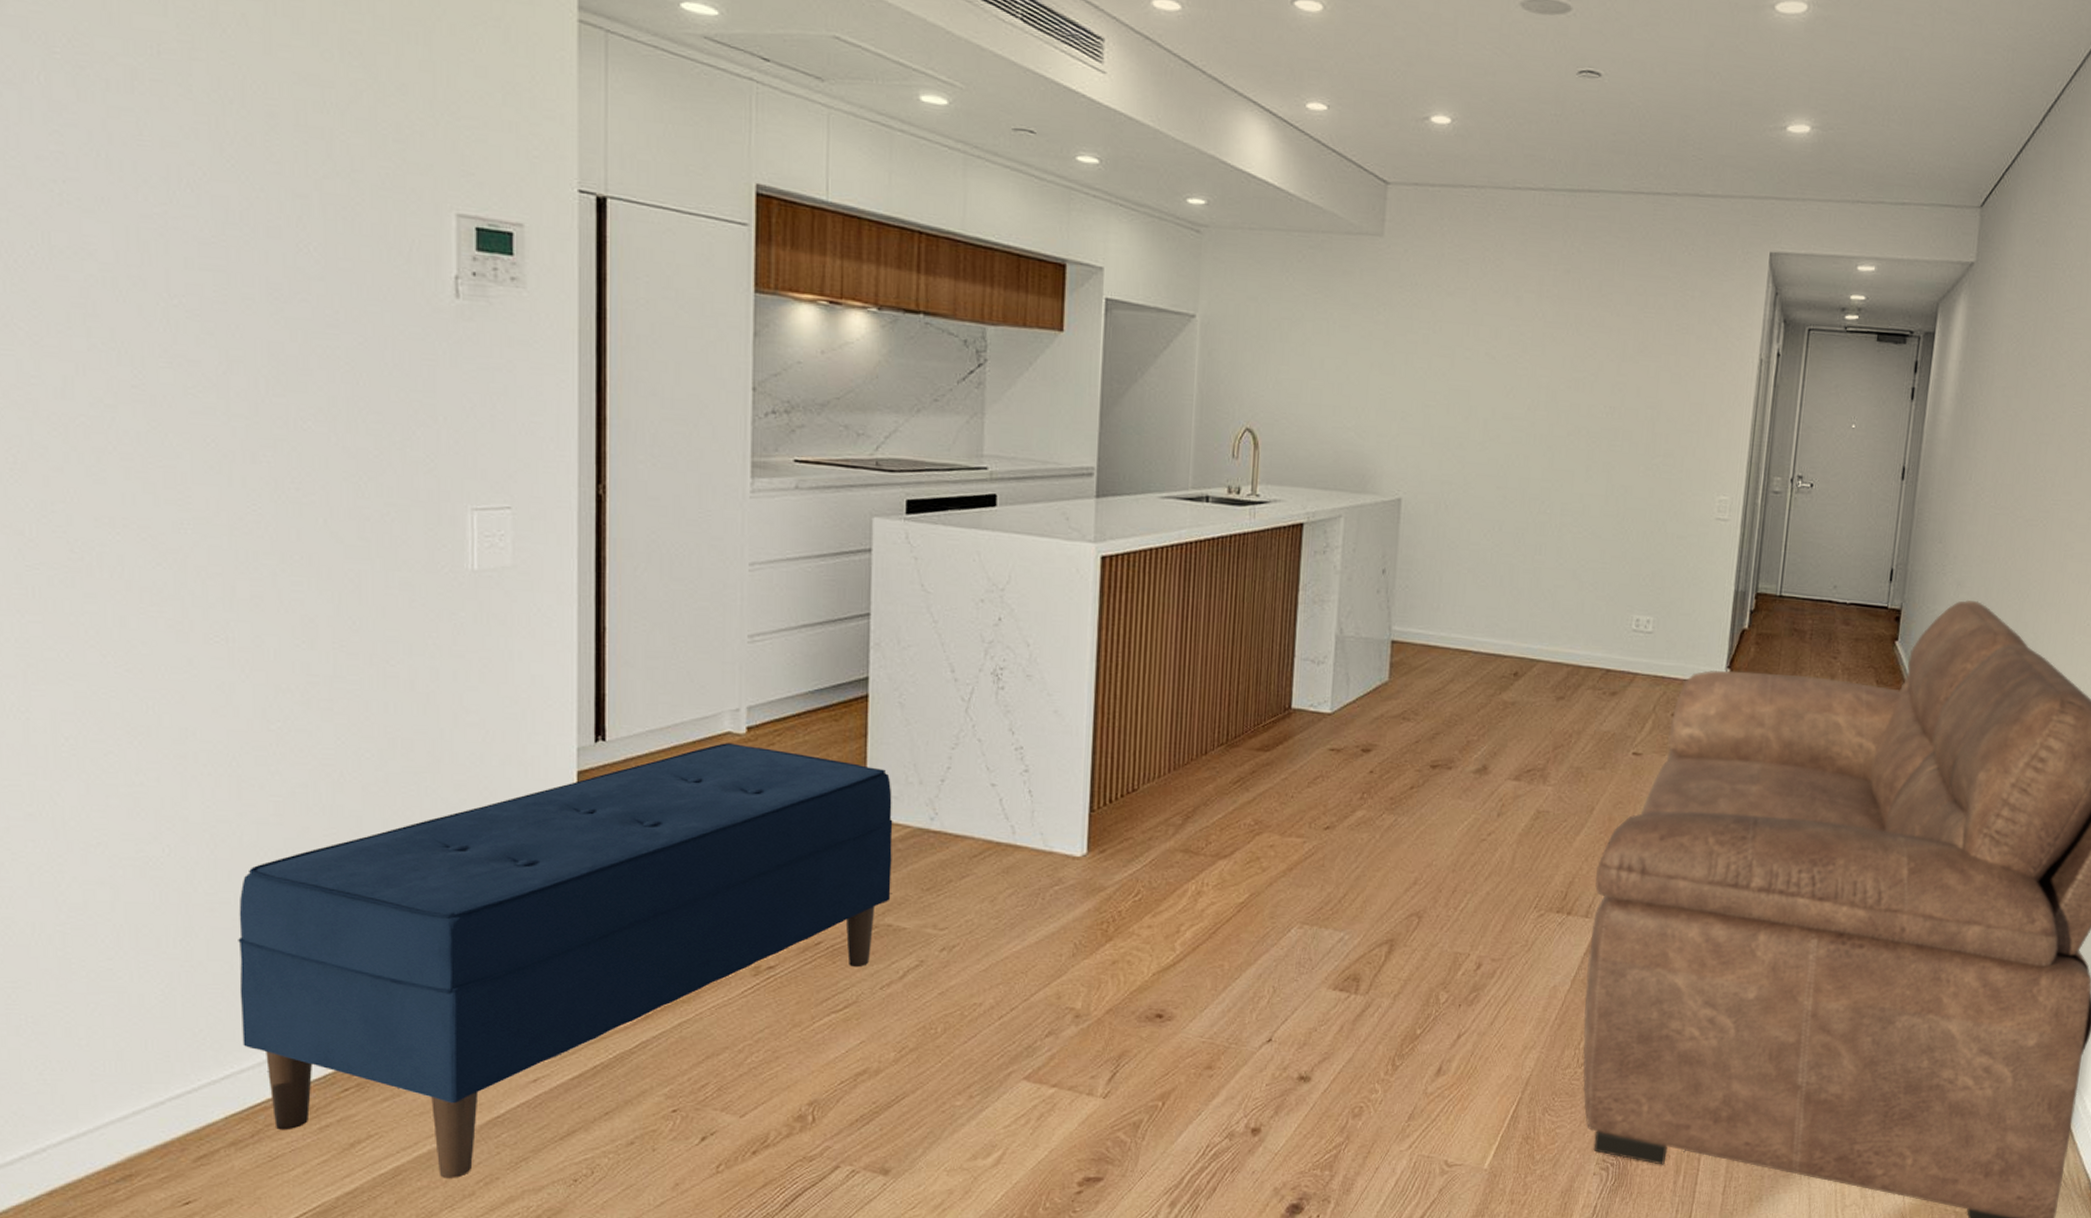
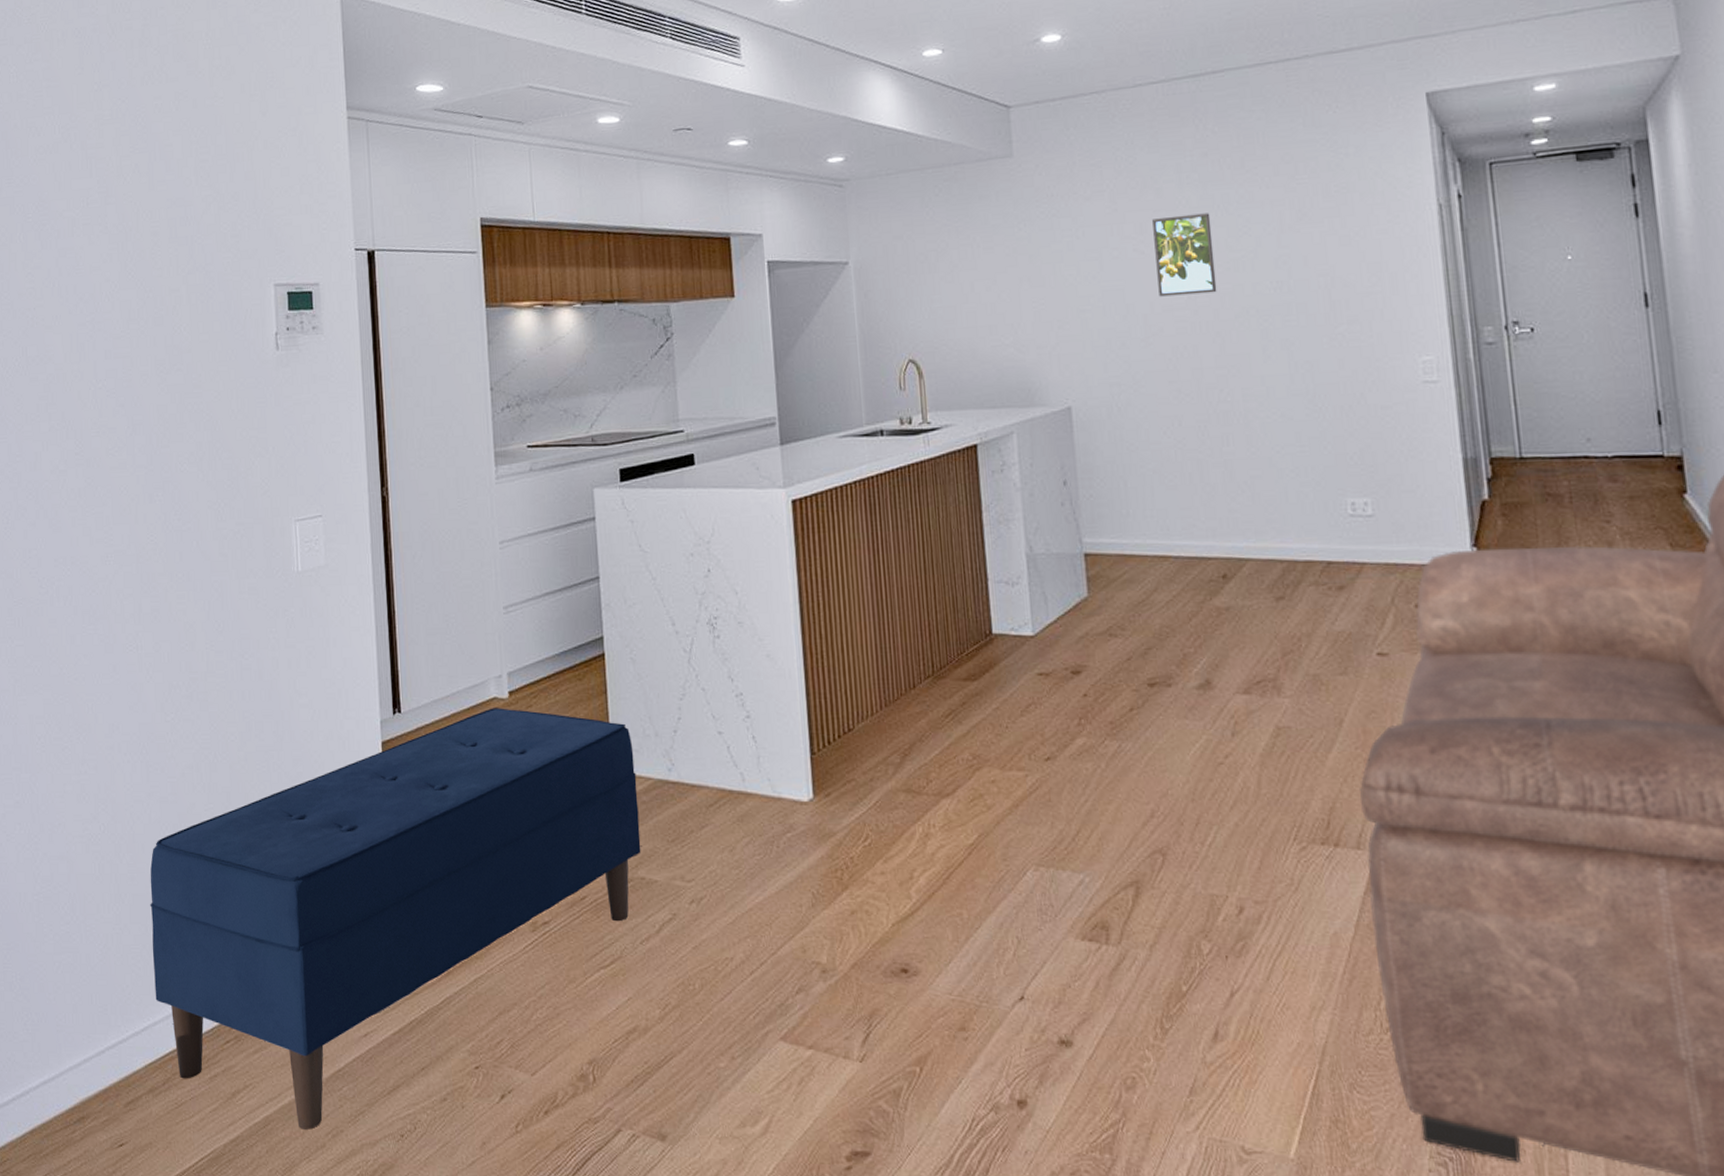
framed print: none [1502,326,1562,408] -> present [1152,213,1217,297]

